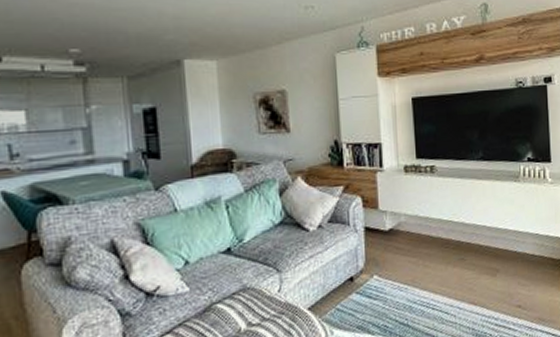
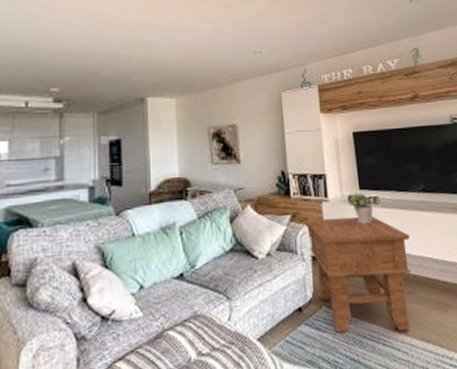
side table: none [358,186,466,300] -> present [305,216,411,333]
potted plant: none [404,161,430,193] -> present [348,192,374,224]

